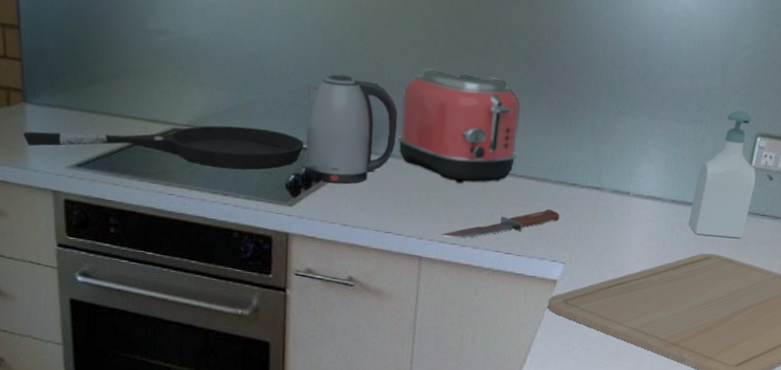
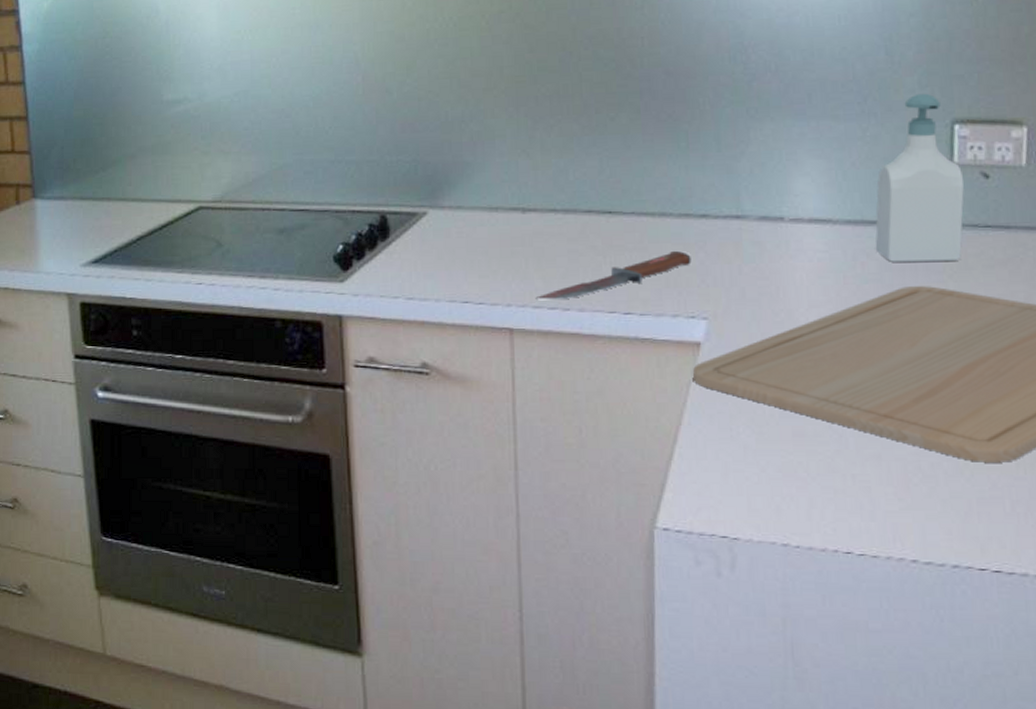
frying pan: present [22,125,304,170] -> none [33,194,351,246]
kettle: present [305,74,398,184] -> none [348,119,464,248]
toaster: present [399,68,520,185] -> none [467,96,622,233]

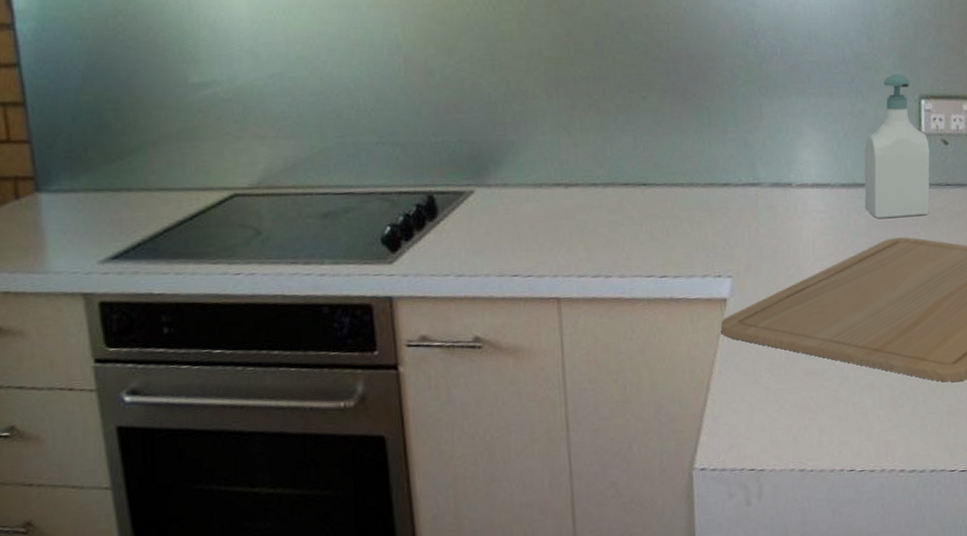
knife: present [535,250,691,299] -> none [580,217,717,269]

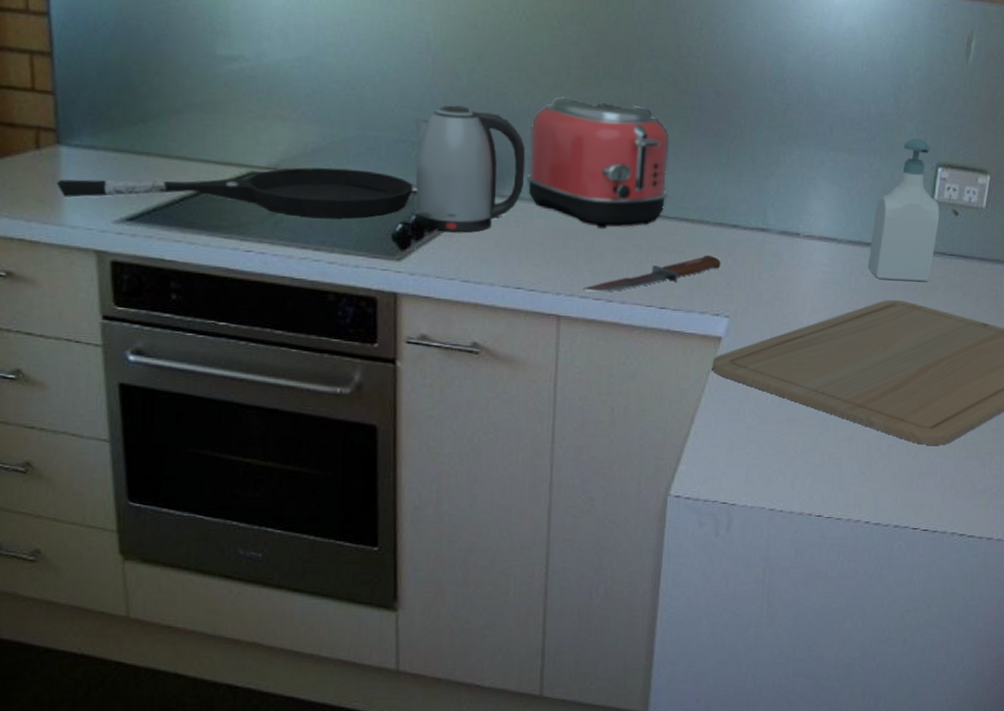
frying pan: none [38,177,398,244] -> present [56,167,413,219]
kettle: none [392,101,509,228] -> present [414,105,526,232]
toaster: none [510,77,654,206] -> present [527,96,669,230]
knife: none [580,217,717,269] -> present [583,254,721,291]

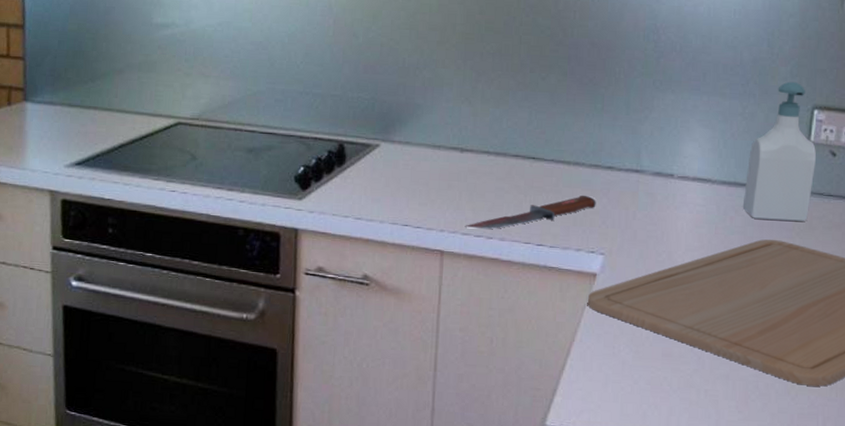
frying pan: present [56,167,413,219] -> none [22,117,314,163]
kettle: present [414,105,526,232] -> none [315,61,414,174]
toaster: present [527,96,669,230] -> none [416,50,547,172]

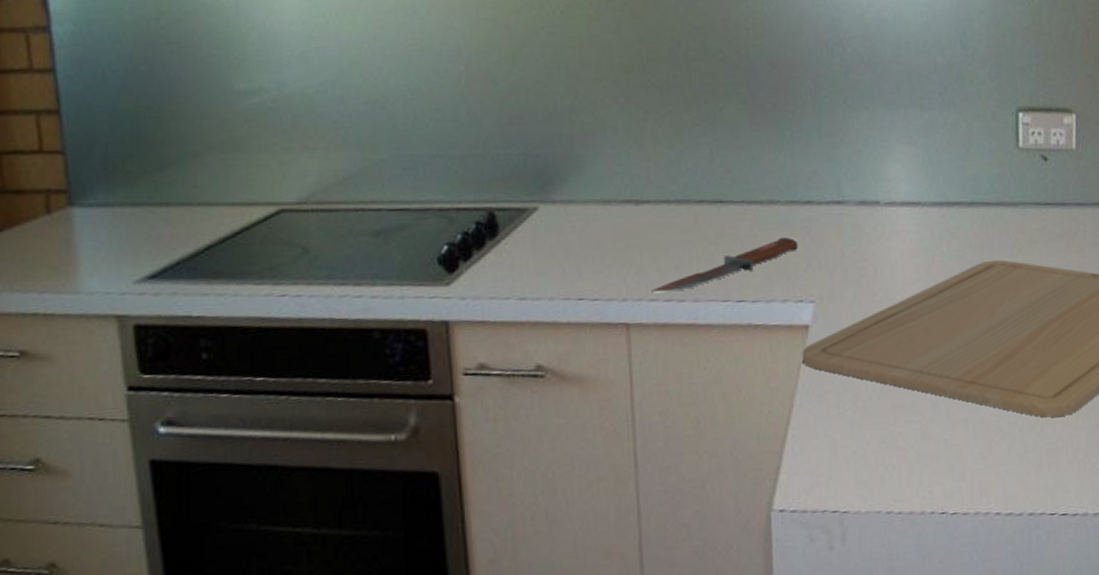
soap bottle: present [742,81,816,221] -> none [957,84,1029,240]

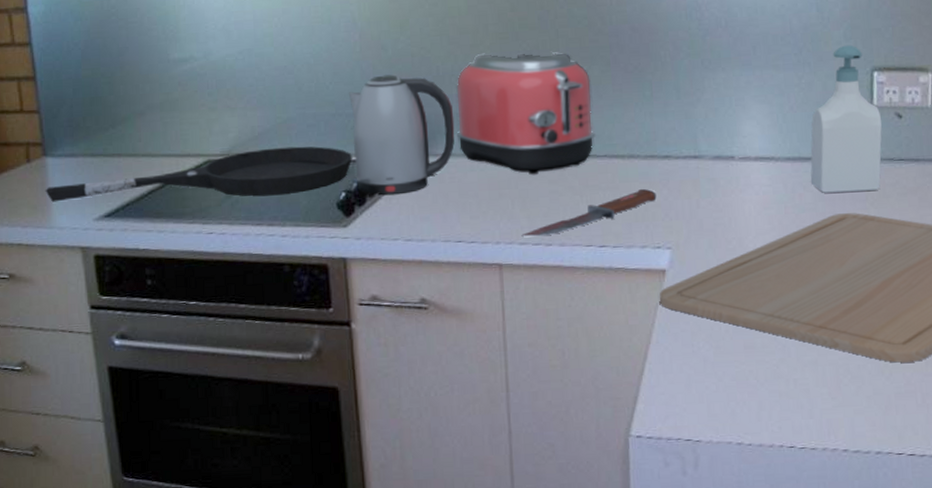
frying pan: none [70,192,456,262] -> present [45,146,352,202]
kettle: none [451,111,576,248] -> present [348,74,455,195]
toaster: none [578,87,732,224] -> present [457,51,595,176]
soap bottle: none [957,84,1029,240] -> present [810,45,882,193]

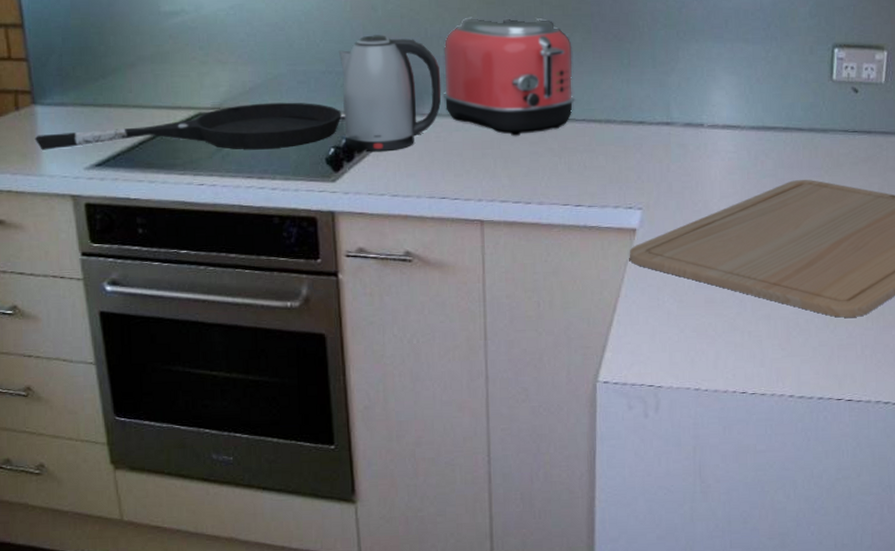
knife: present [521,188,657,236] -> none [502,152,630,195]
soap bottle: present [810,45,882,193] -> none [772,22,839,161]

